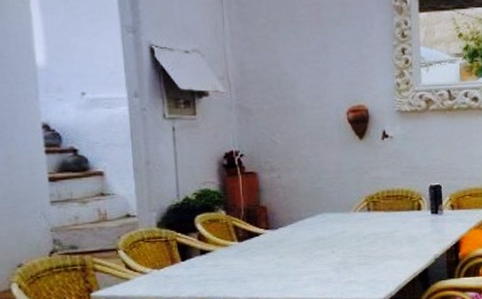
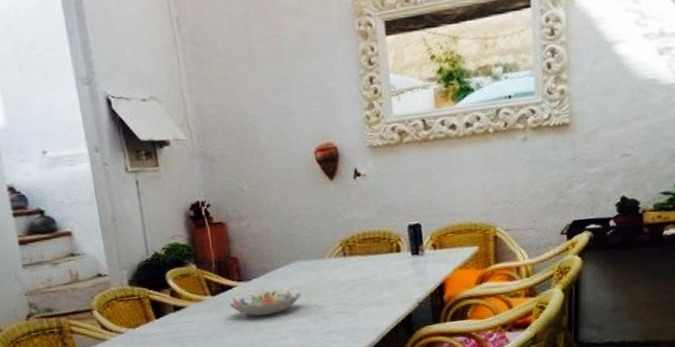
decorative bowl: none [254,236,326,263] -> present [228,287,302,316]

